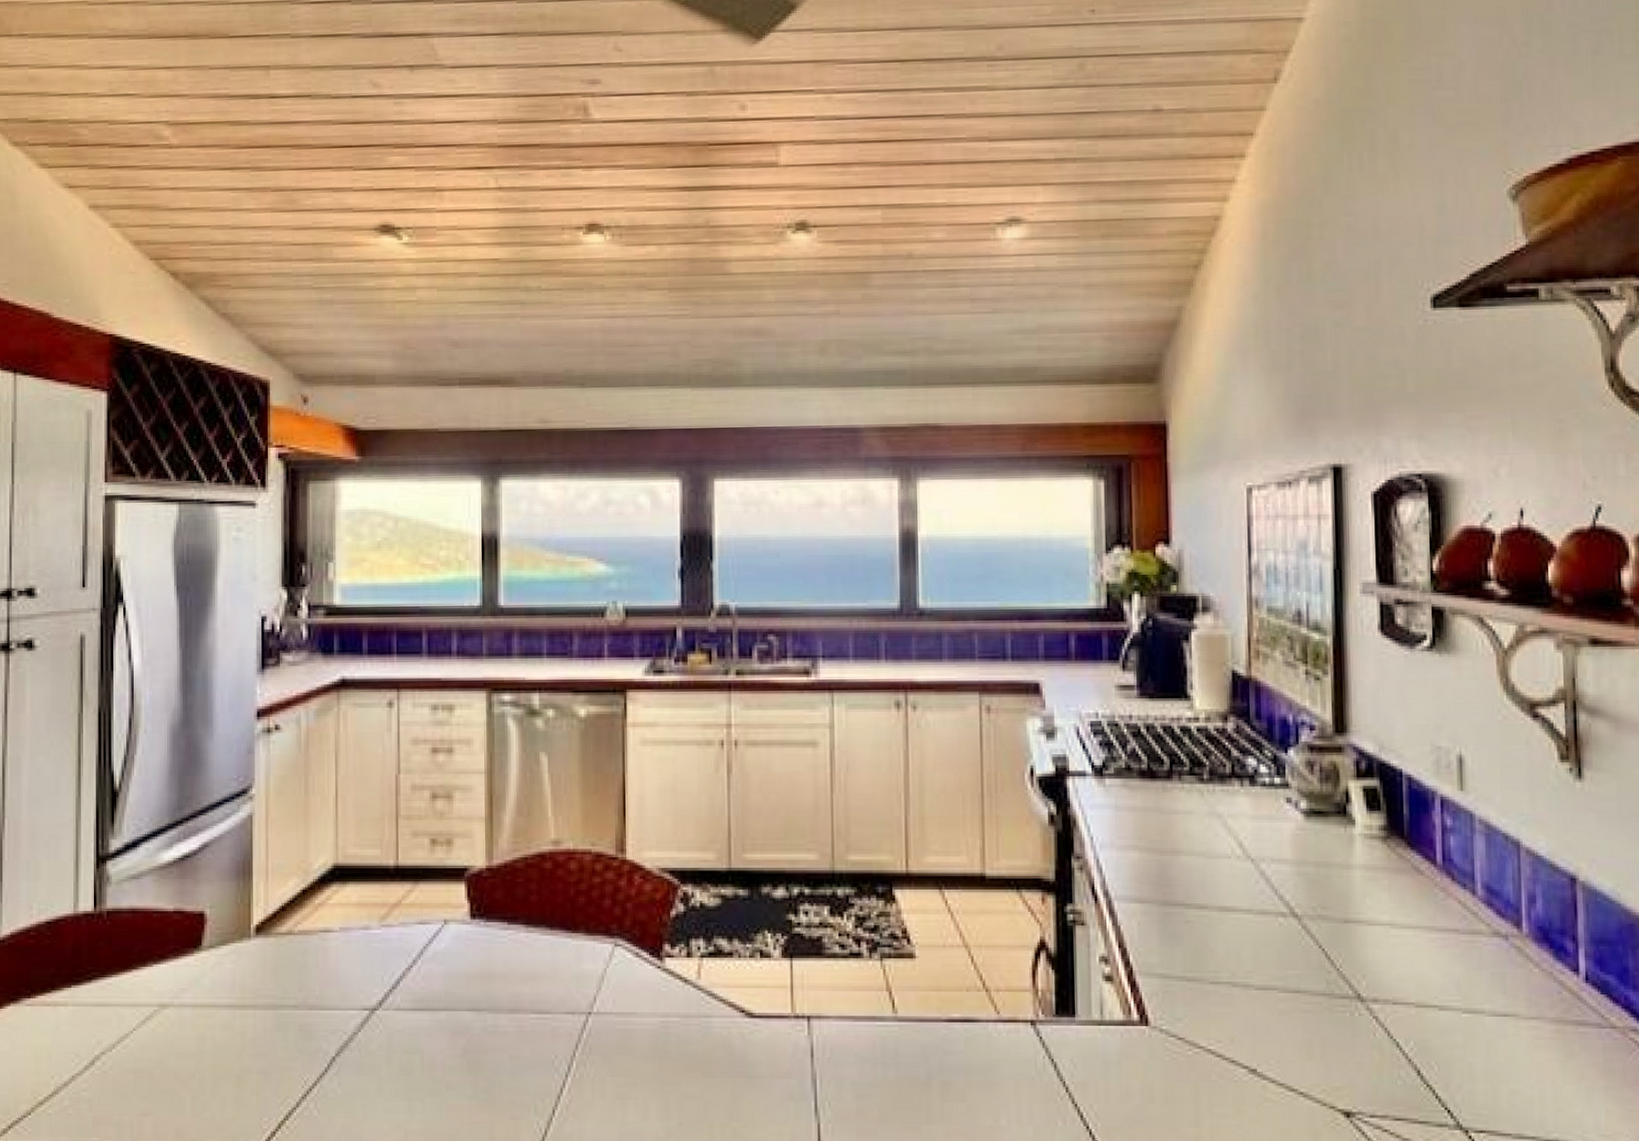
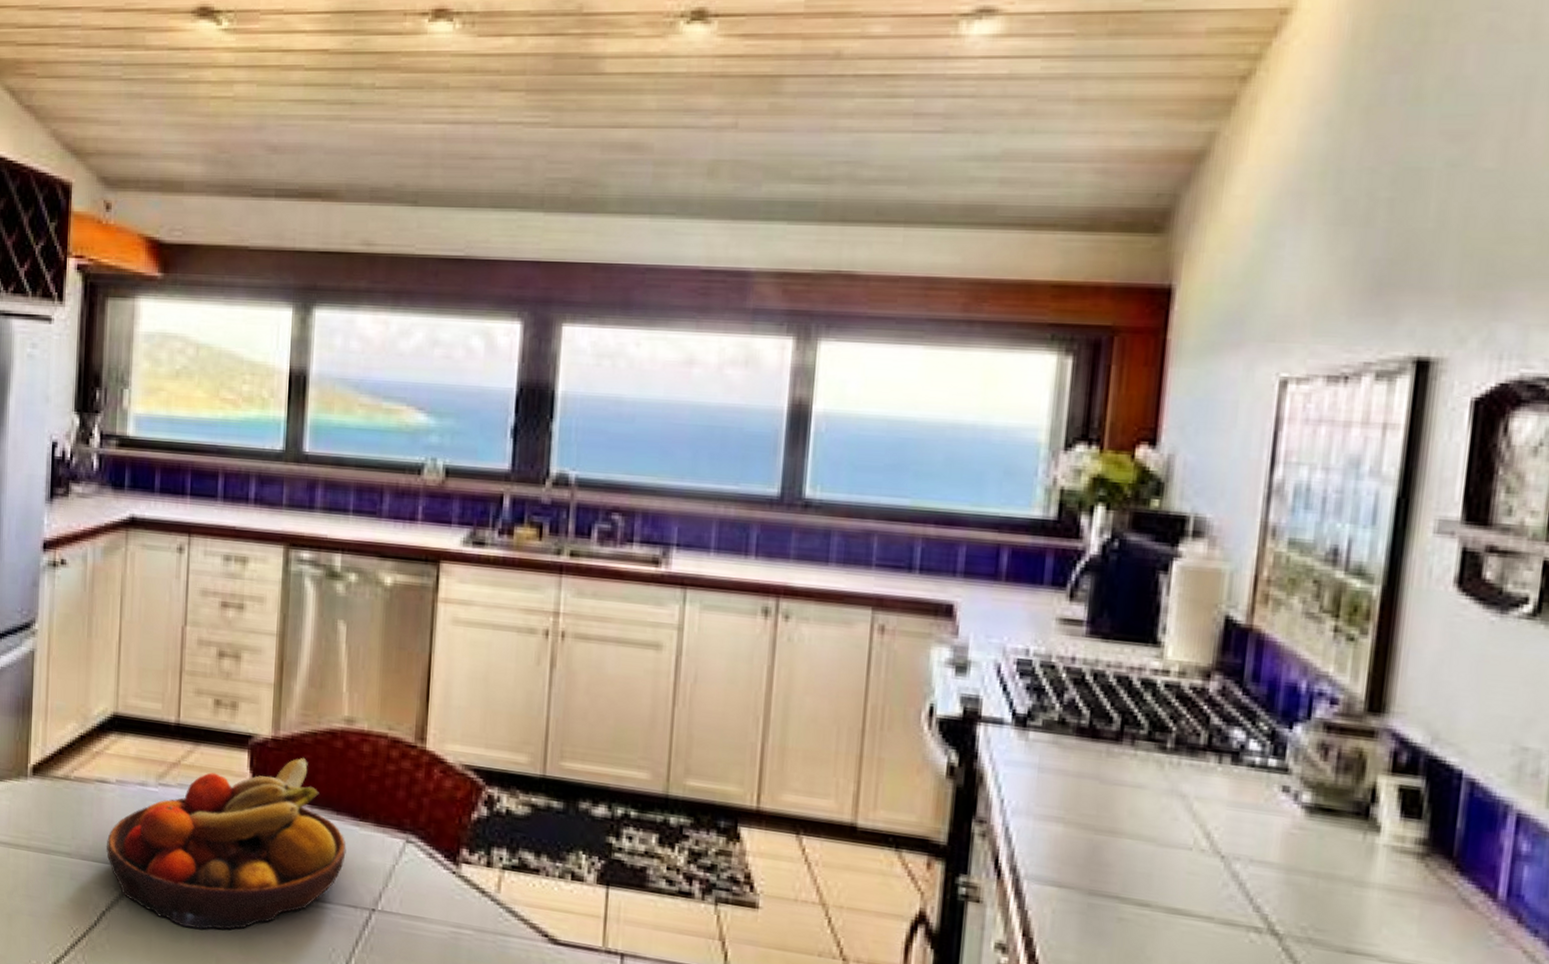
fruit bowl: none [332,881,561,1059] -> present [106,757,346,930]

